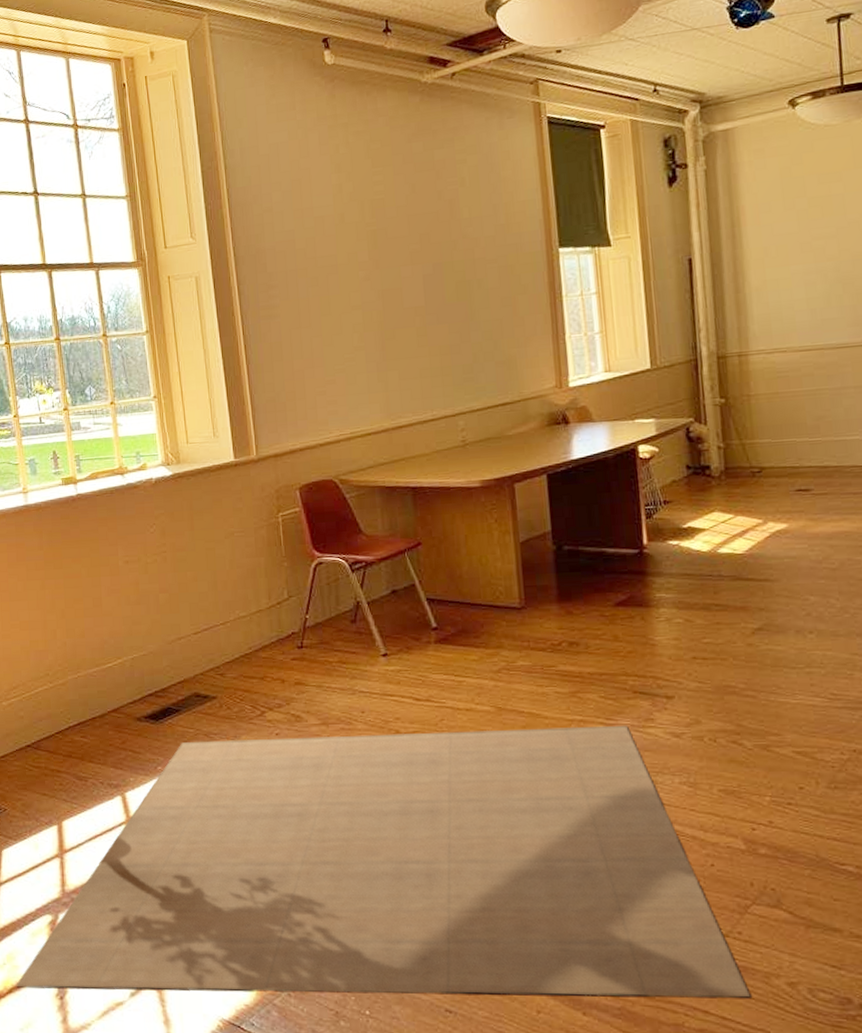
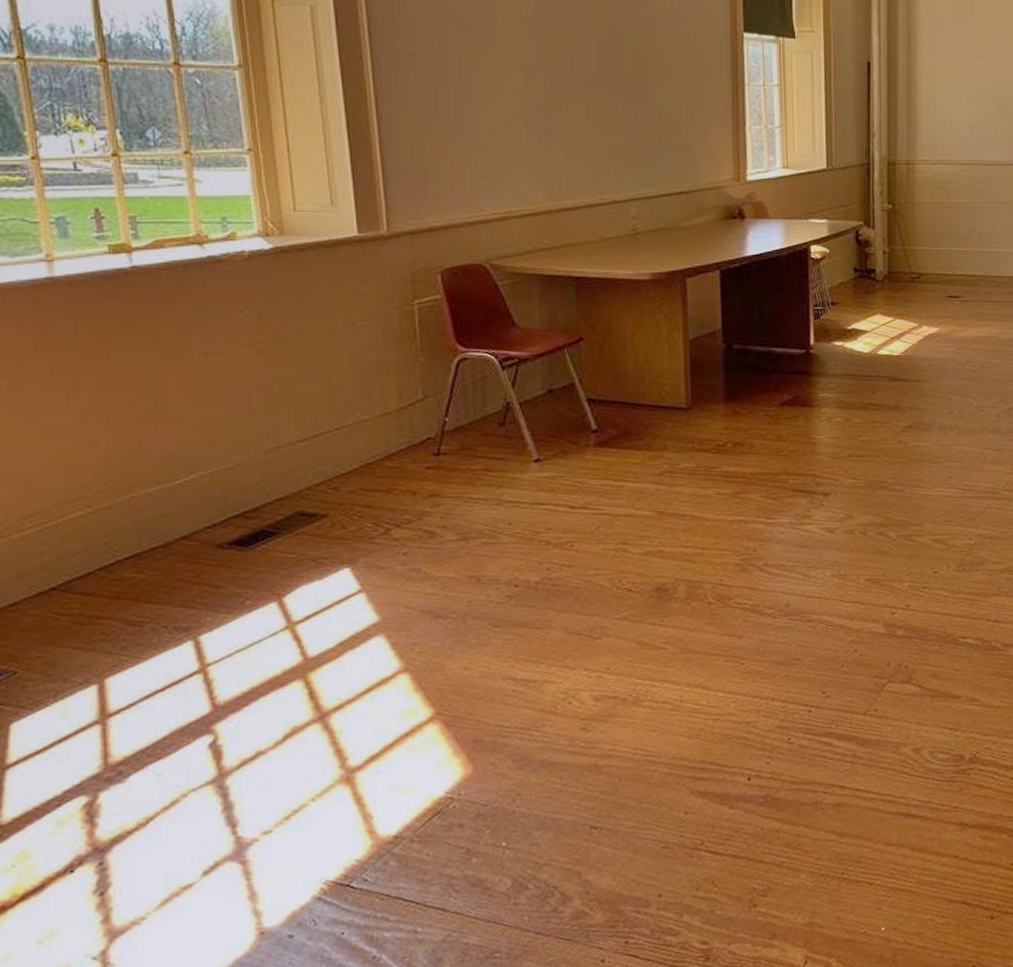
area rug: present [16,725,751,998] -> none [31,523,882,891]

